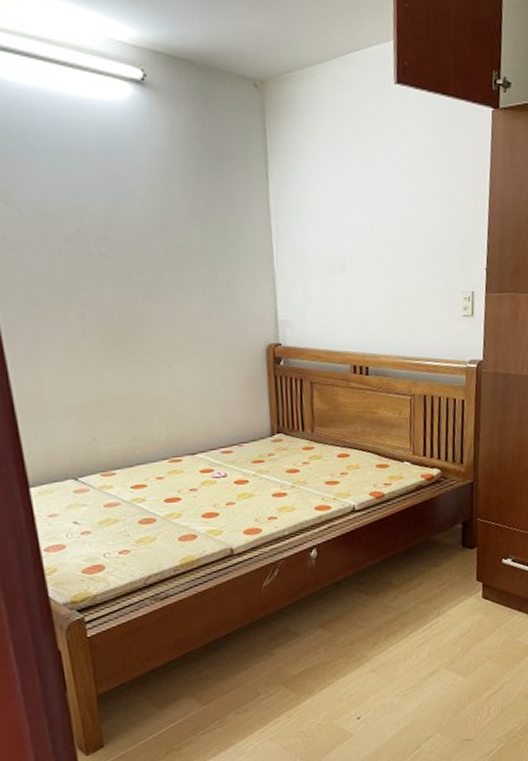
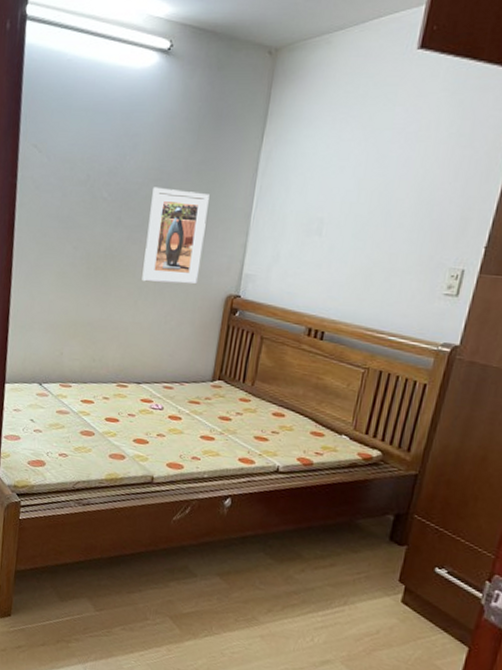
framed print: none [160,237,234,343] -> present [142,187,210,285]

